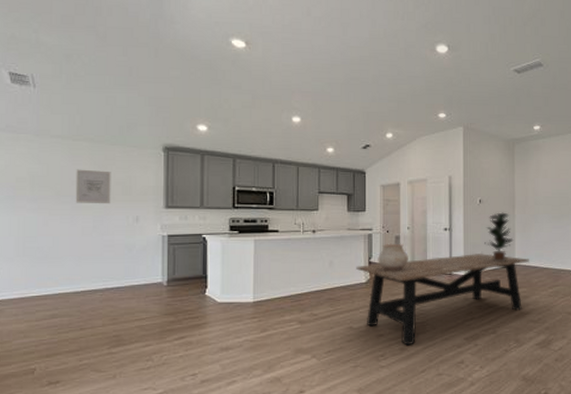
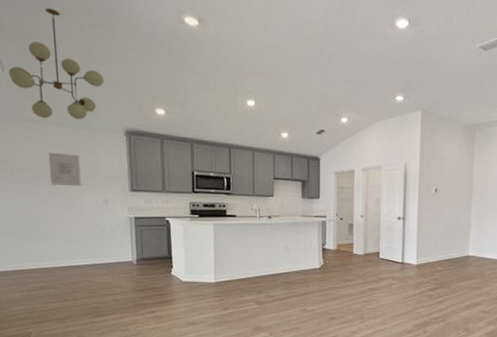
chandelier: none [40,28,144,136] -> present [8,8,104,119]
dining table: present [356,252,529,346] -> none [310,243,484,329]
ceramic pot: present [378,243,408,270] -> none [331,231,361,257]
potted plant: present [484,212,514,261] -> none [438,202,469,252]

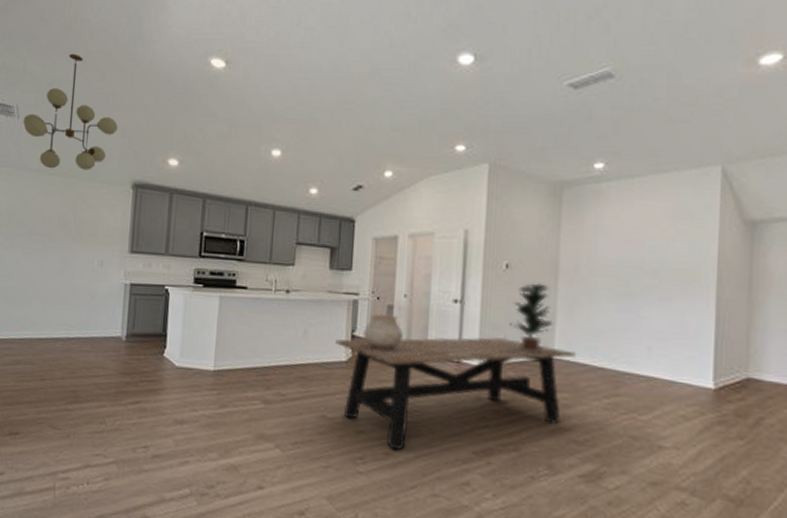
wall art: present [48,152,81,187] -> none [46,206,81,246]
dining table: none [310,243,484,329] -> present [335,337,576,451]
ceramic pot: none [331,231,361,257] -> present [363,313,403,350]
potted plant: none [438,202,469,252] -> present [510,283,553,352]

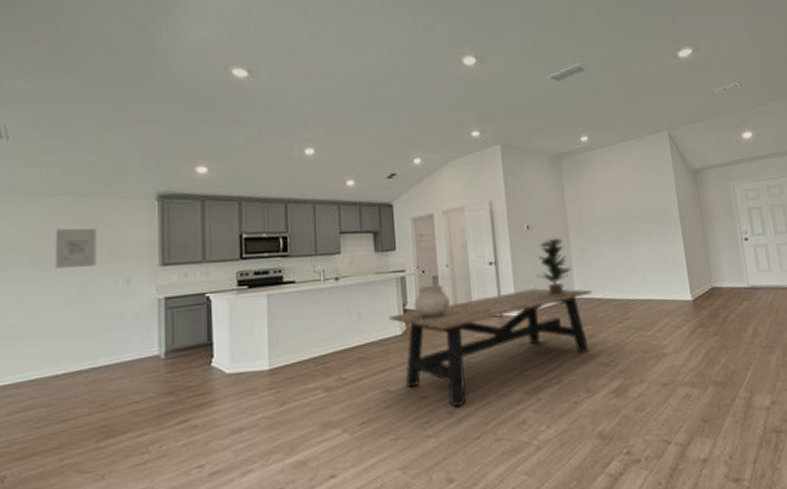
chandelier: present [23,53,118,170] -> none [14,69,134,190]
wall art: none [46,206,81,246] -> present [55,228,97,269]

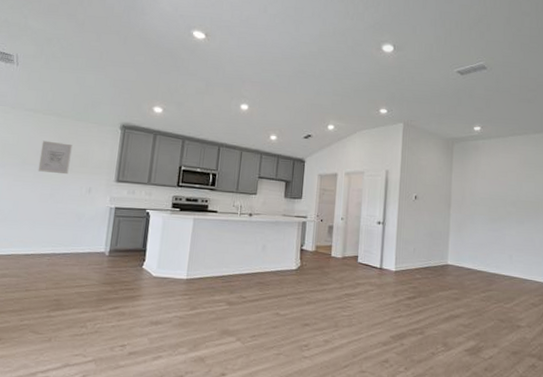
dining table: present [389,287,592,408] -> none [288,249,463,338]
ceramic pot: present [414,284,450,318] -> none [309,232,340,260]
potted plant: present [537,238,571,297] -> none [417,210,447,260]

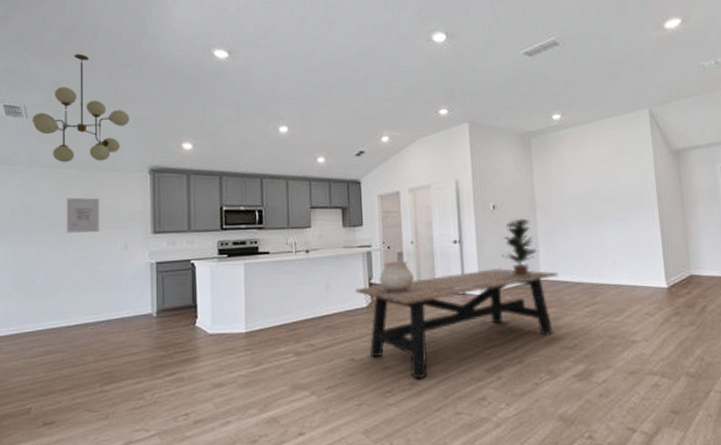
chandelier: none [21,16,111,112] -> present [32,53,130,163]
dining table: none [288,249,463,338] -> present [355,267,558,380]
ceramic pot: none [309,232,340,260] -> present [379,260,414,292]
potted plant: none [417,210,447,260] -> present [502,218,537,277]

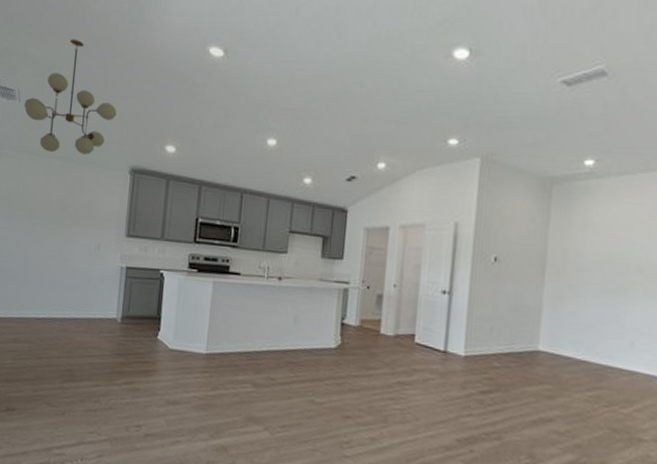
wall art: present [66,197,100,233] -> none [44,188,79,228]
dining table: present [355,267,558,380] -> none [325,326,560,436]
ceramic pot: present [379,260,414,292] -> none [352,302,392,338]
potted plant: present [502,218,537,277] -> none [496,276,539,344]

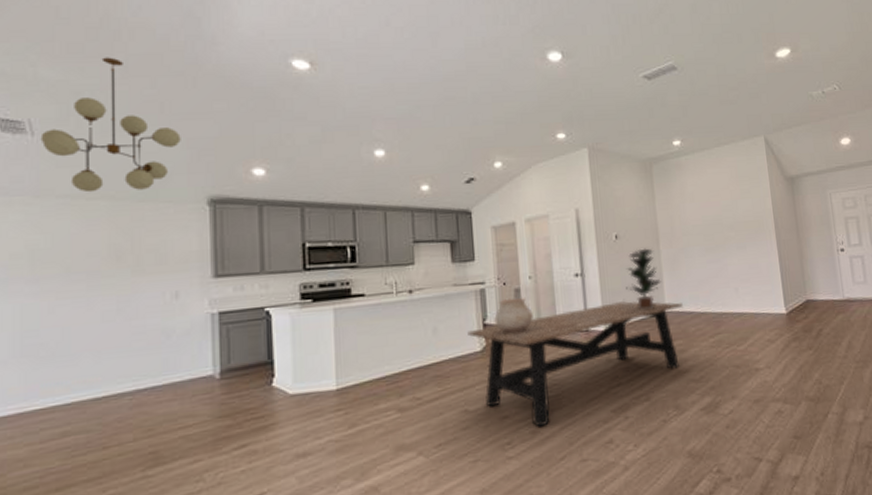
dining table: none [325,326,560,436] -> present [467,300,683,427]
ceramic pot: none [352,302,392,338] -> present [494,297,533,333]
potted plant: none [496,276,539,344] -> present [626,248,661,310]

